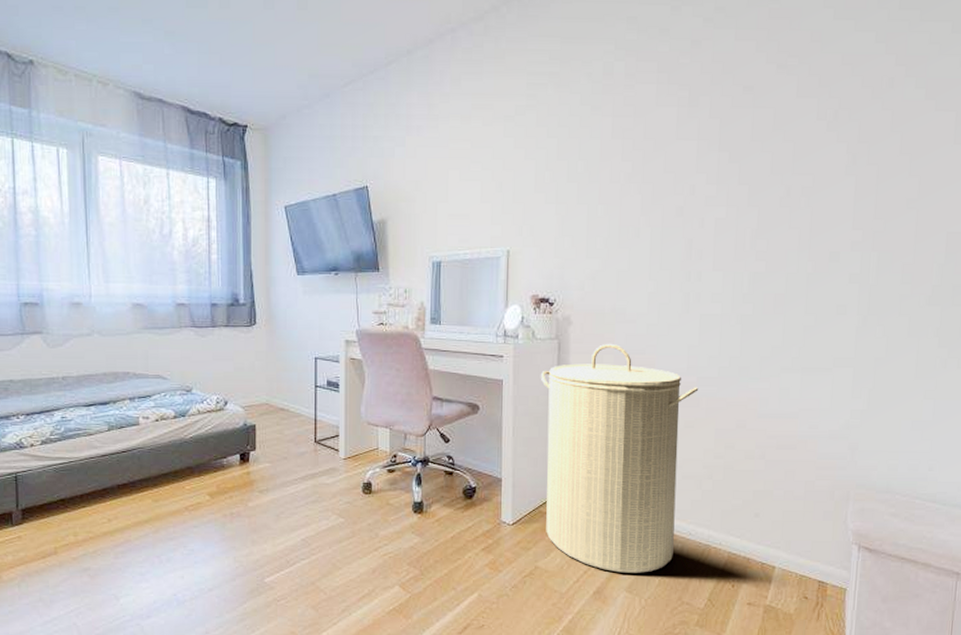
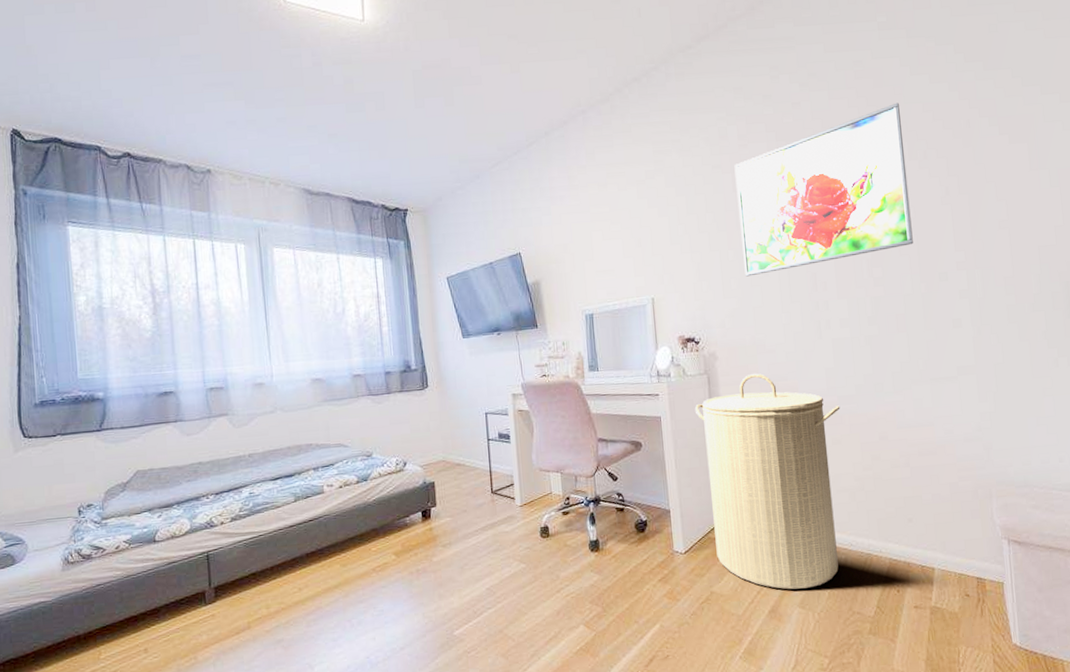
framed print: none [613,51,815,236] -> present [734,102,913,277]

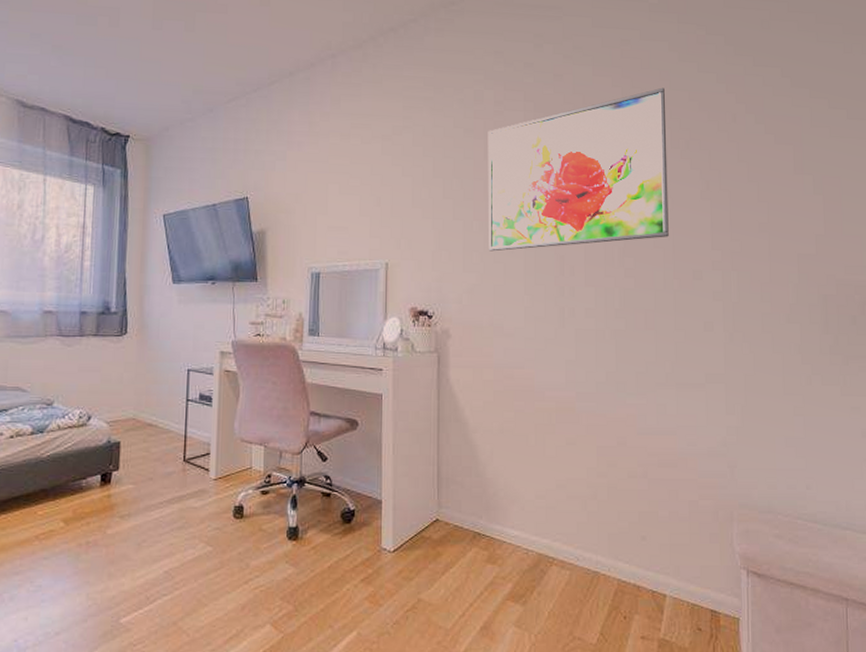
laundry hamper: present [694,373,841,590] -> none [420,357,578,605]

